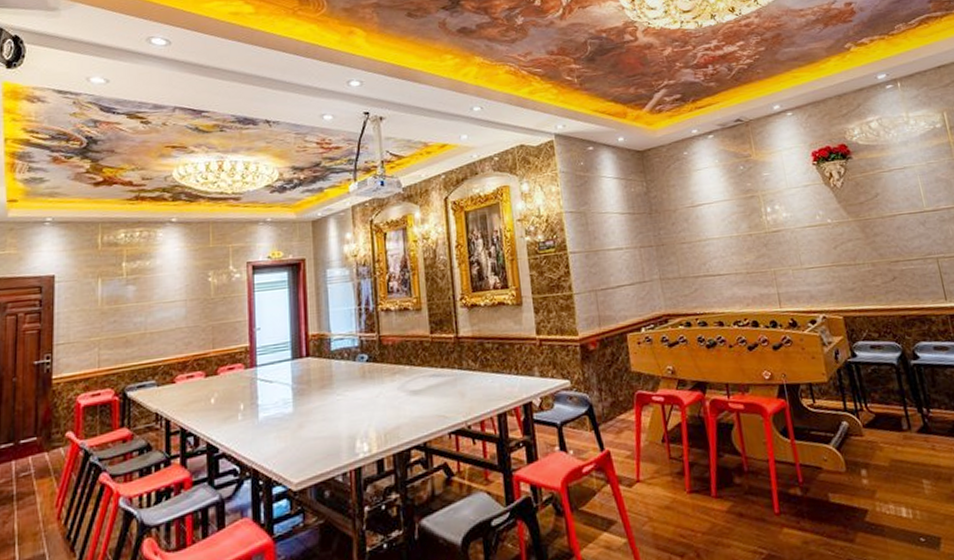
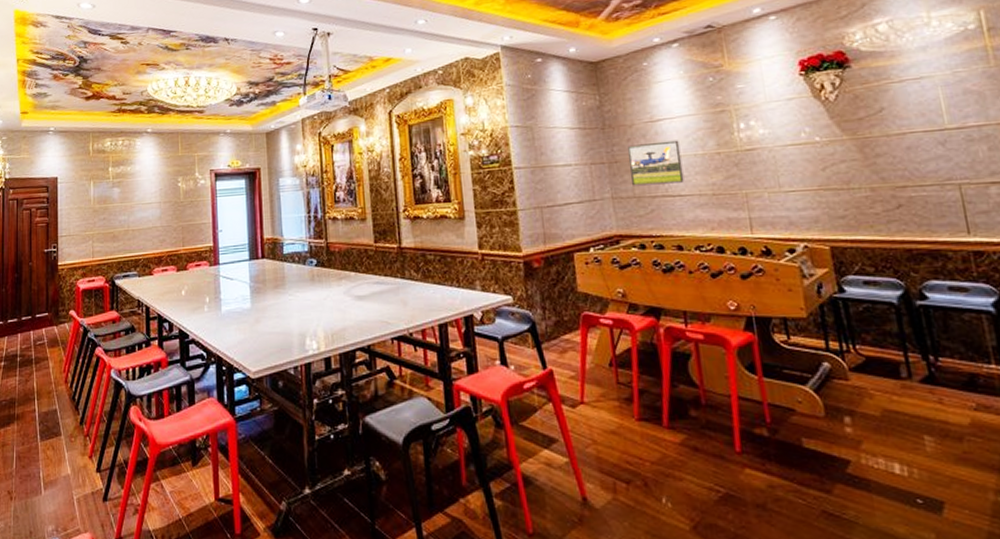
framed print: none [673,223,723,267] -> present [628,140,685,186]

